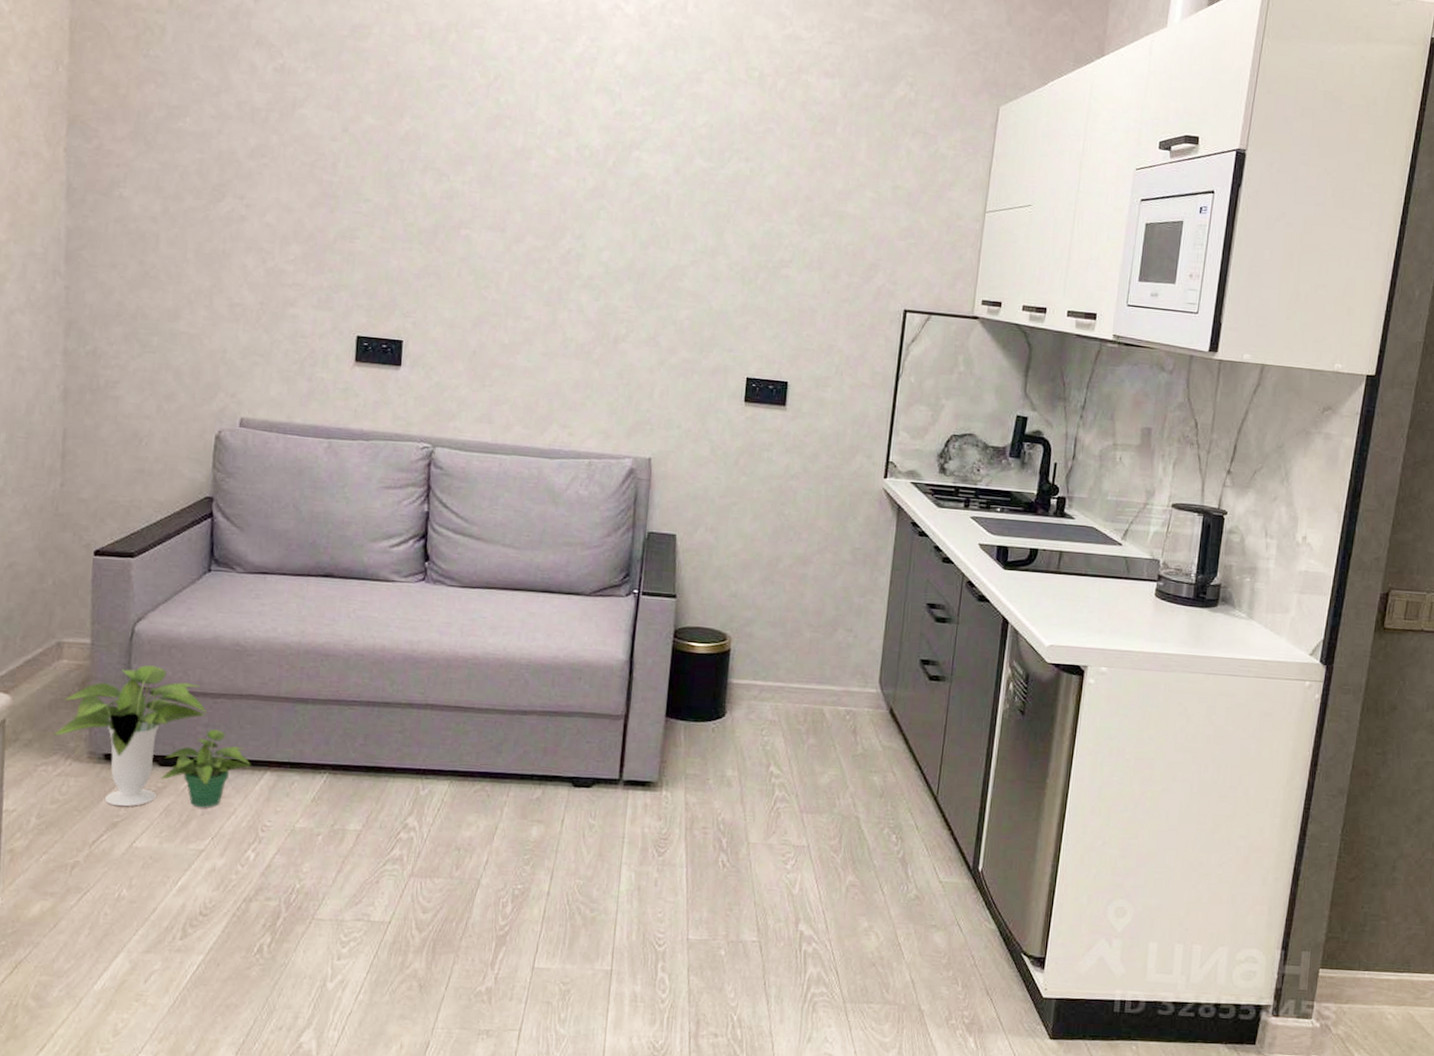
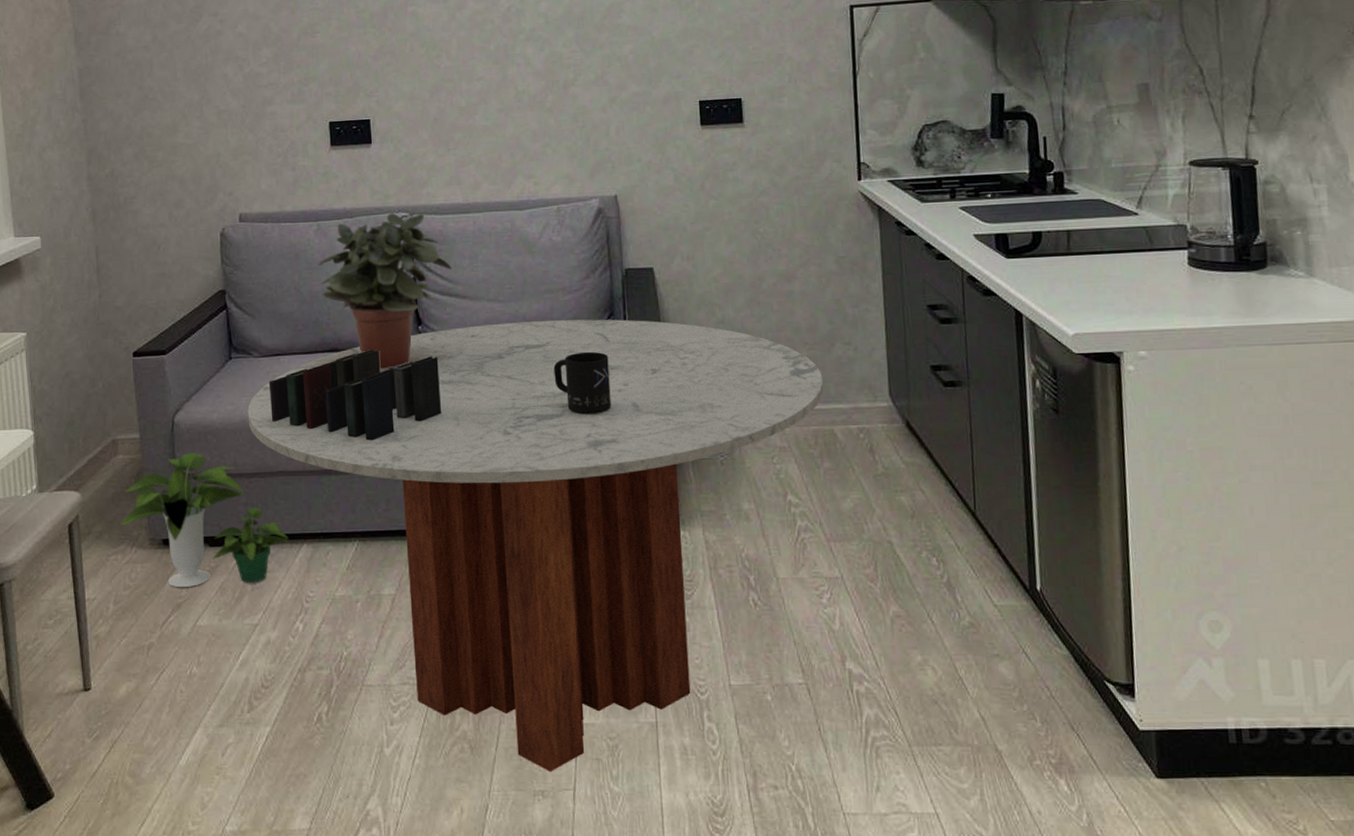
coffee table: none [221,568,822,1012] -> present [247,319,824,772]
book: none [248,579,442,674] -> present [268,348,442,441]
potted plant: none [322,441,470,602] -> present [317,213,452,369]
mug: none [560,608,618,671] -> present [553,351,612,415]

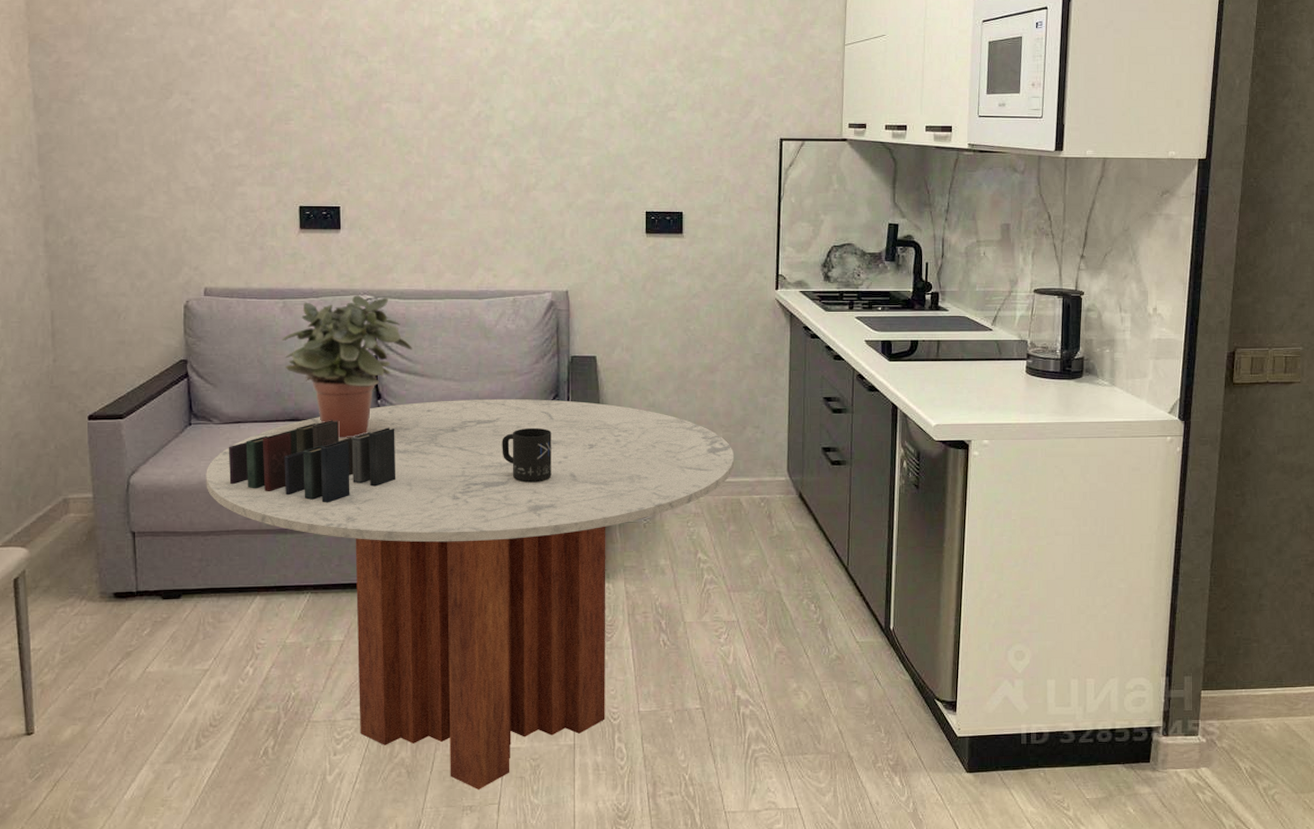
potted plant: present [119,452,289,588] -> none [69,511,242,638]

